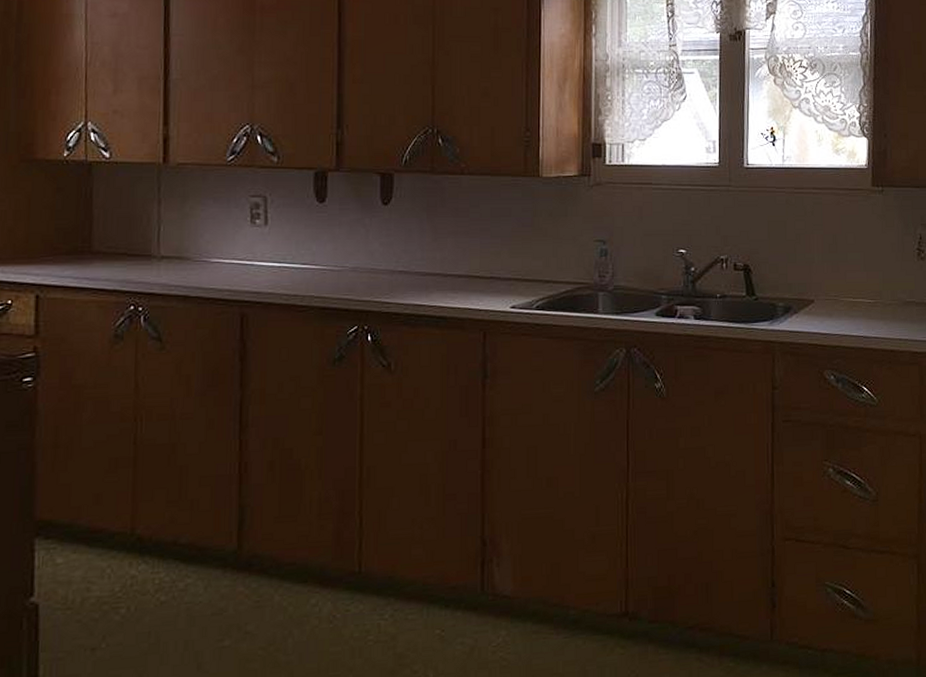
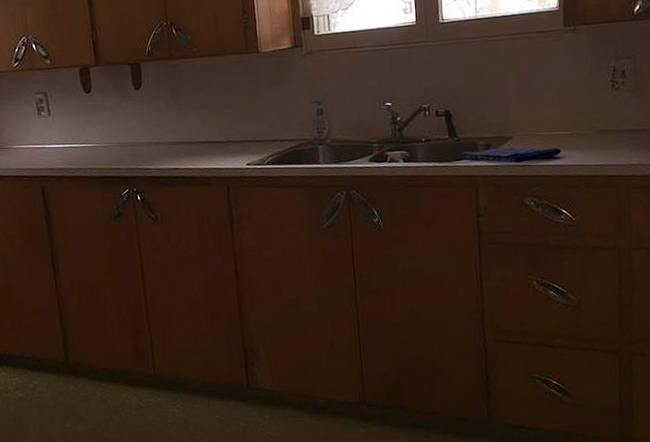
dish towel: none [760,311,865,331] -> present [463,146,562,164]

